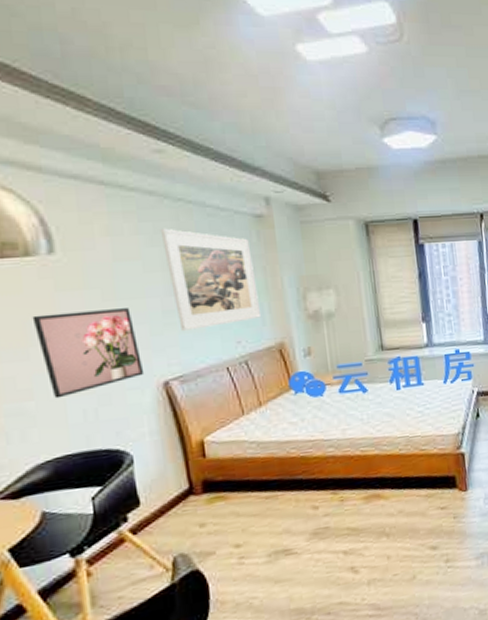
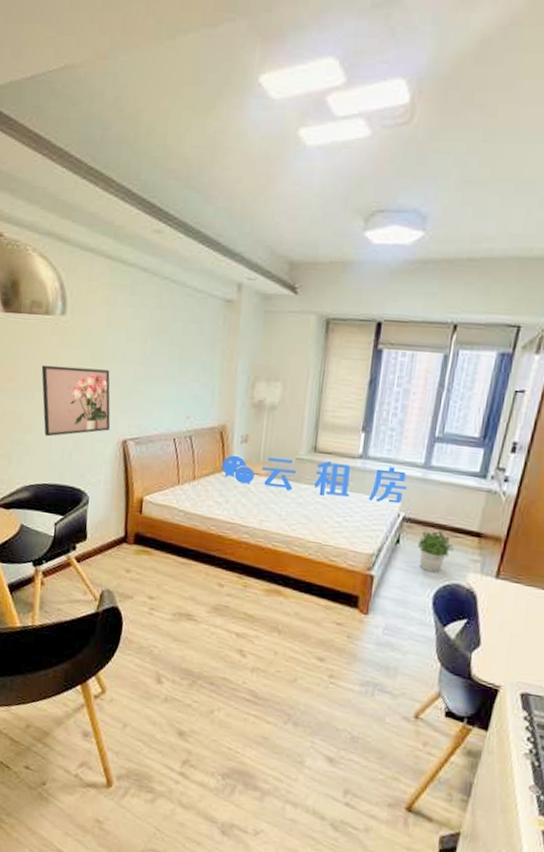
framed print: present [160,228,262,331] -> none [144,303,215,399]

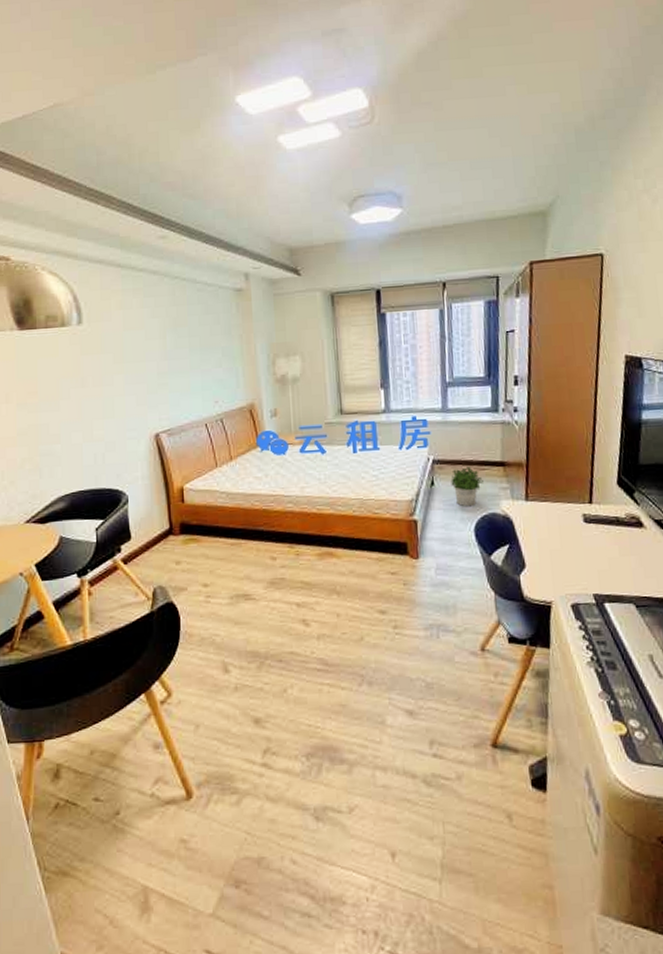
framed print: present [41,365,111,437] -> none [63,370,141,443]

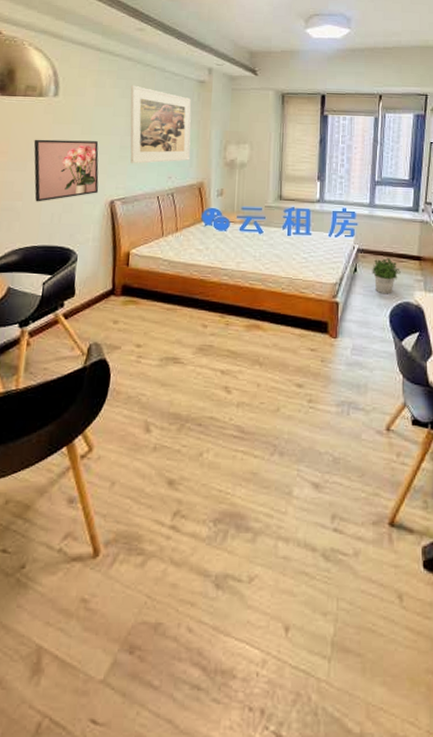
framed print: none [63,370,141,443] -> present [33,139,99,202]
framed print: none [160,302,237,390] -> present [130,85,191,164]

